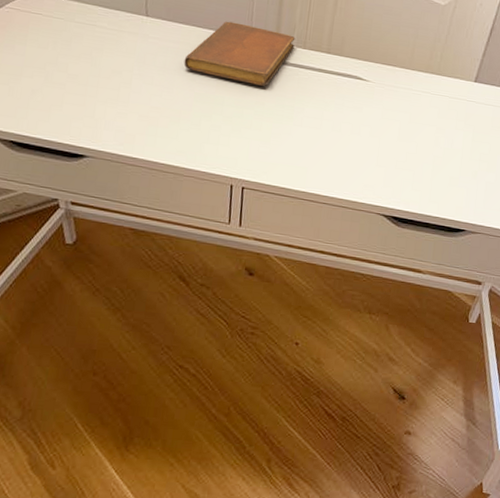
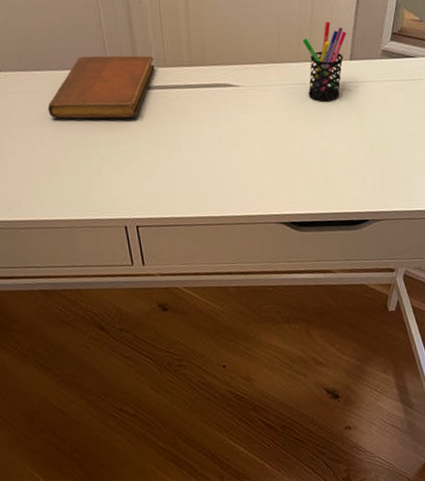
pen holder: none [431,44,476,113] -> present [302,21,347,101]

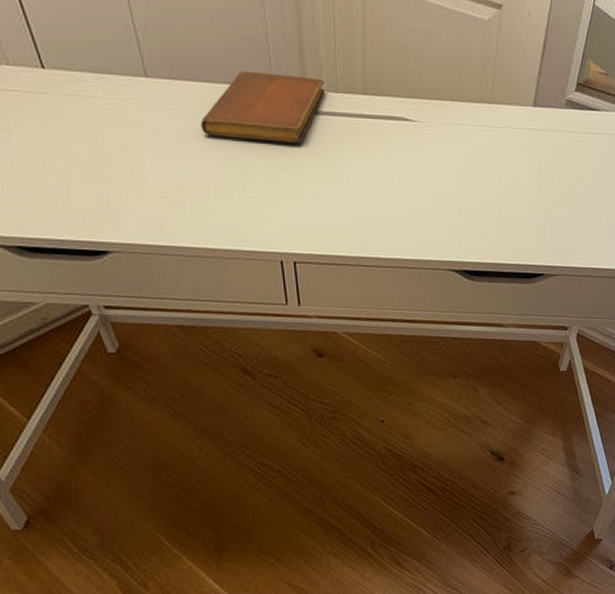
pen holder: present [302,21,347,101] -> none [485,64,531,146]

